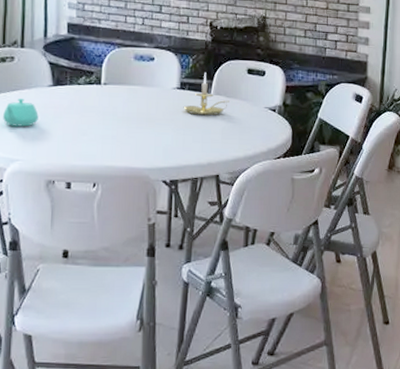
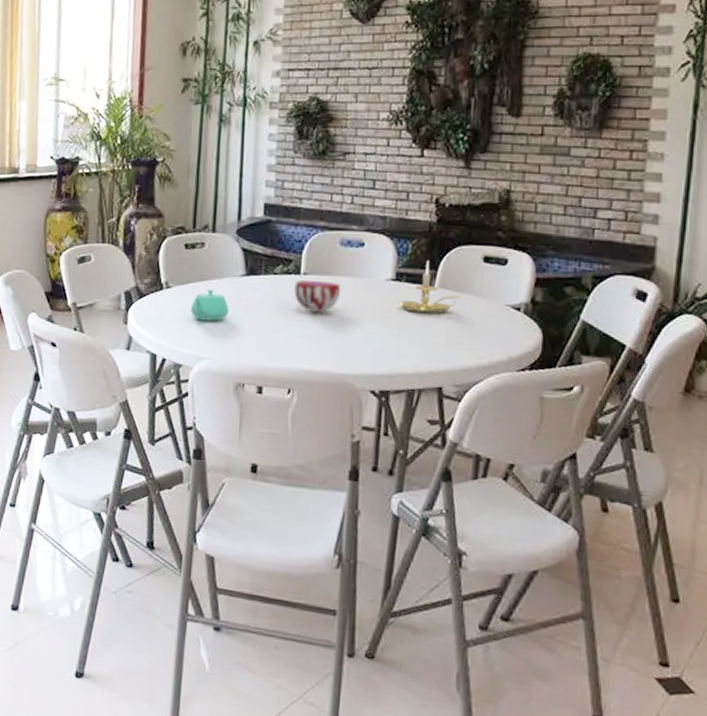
decorative bowl: none [96,88,136,118] -> present [294,279,341,313]

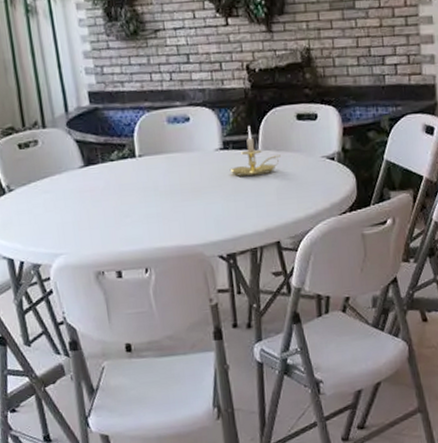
teapot: present [191,288,229,321] -> none [37,185,76,218]
decorative bowl: present [294,279,341,313] -> none [132,160,177,193]

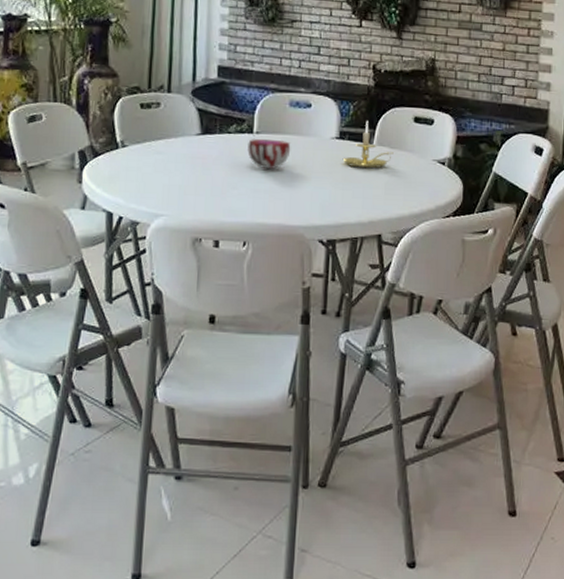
decorative bowl: none [132,160,177,193] -> present [247,138,291,170]

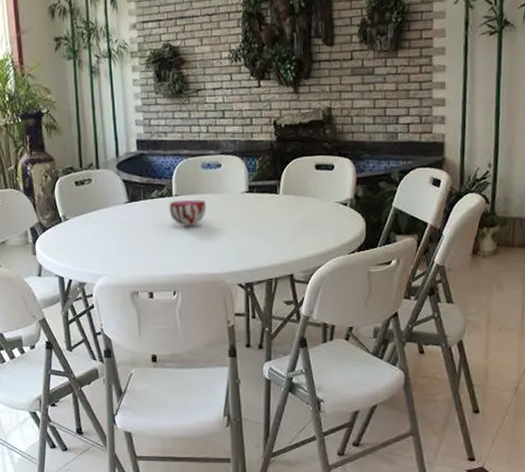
candle holder: present [342,120,394,169] -> none [253,172,299,217]

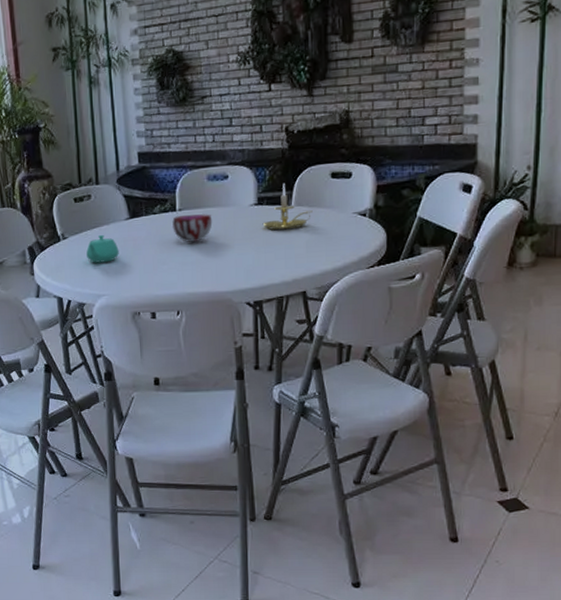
teapot: none [87,217,119,244] -> present [86,234,119,263]
candle holder: none [253,172,299,217] -> present [262,183,313,230]

